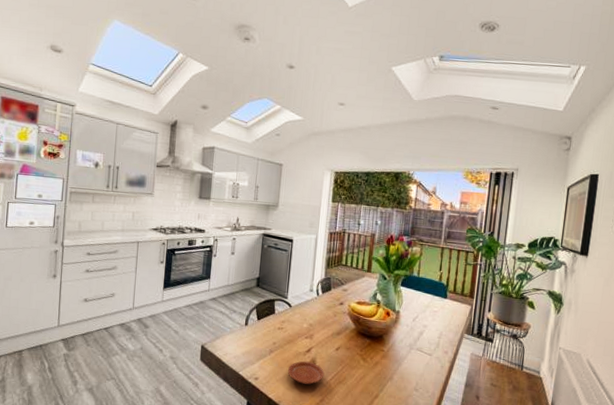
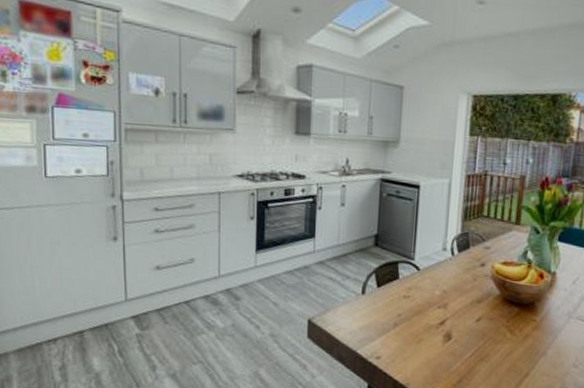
plate: present [287,361,325,385] -> none [416,335,463,363]

